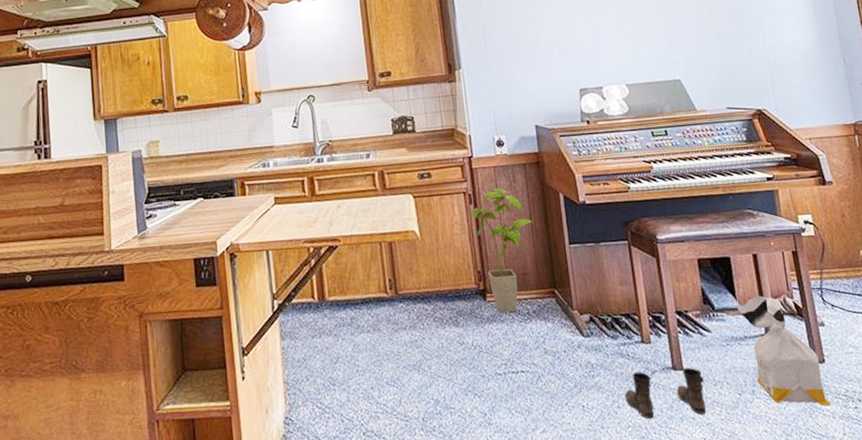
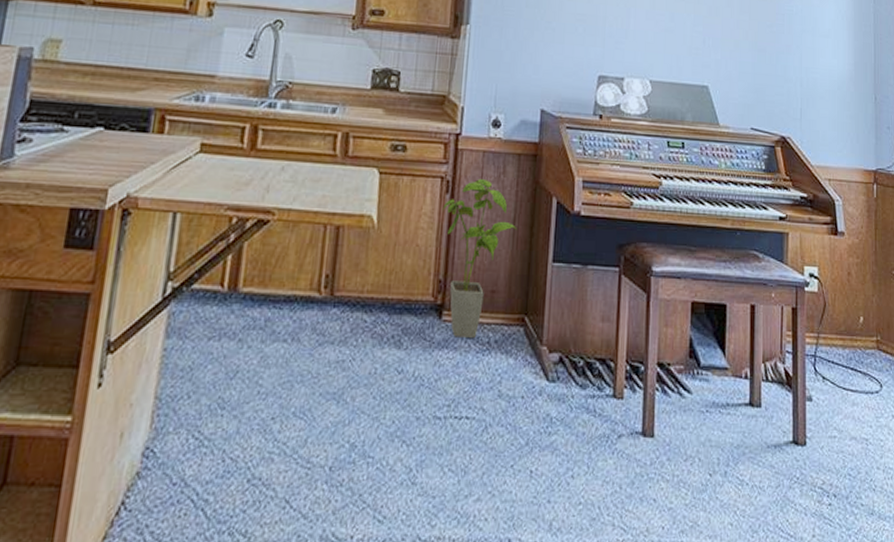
boots: present [624,367,706,419] -> none [582,434,674,496]
bag: present [735,295,831,406] -> none [723,354,804,499]

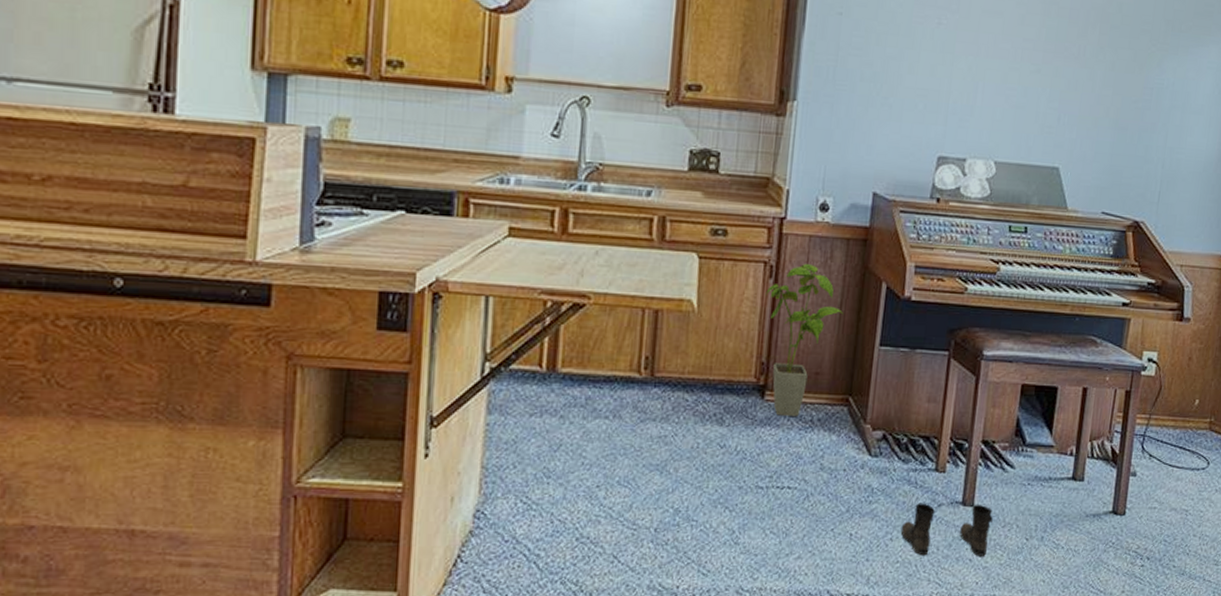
boots: none [582,434,674,496] -> present [900,503,993,556]

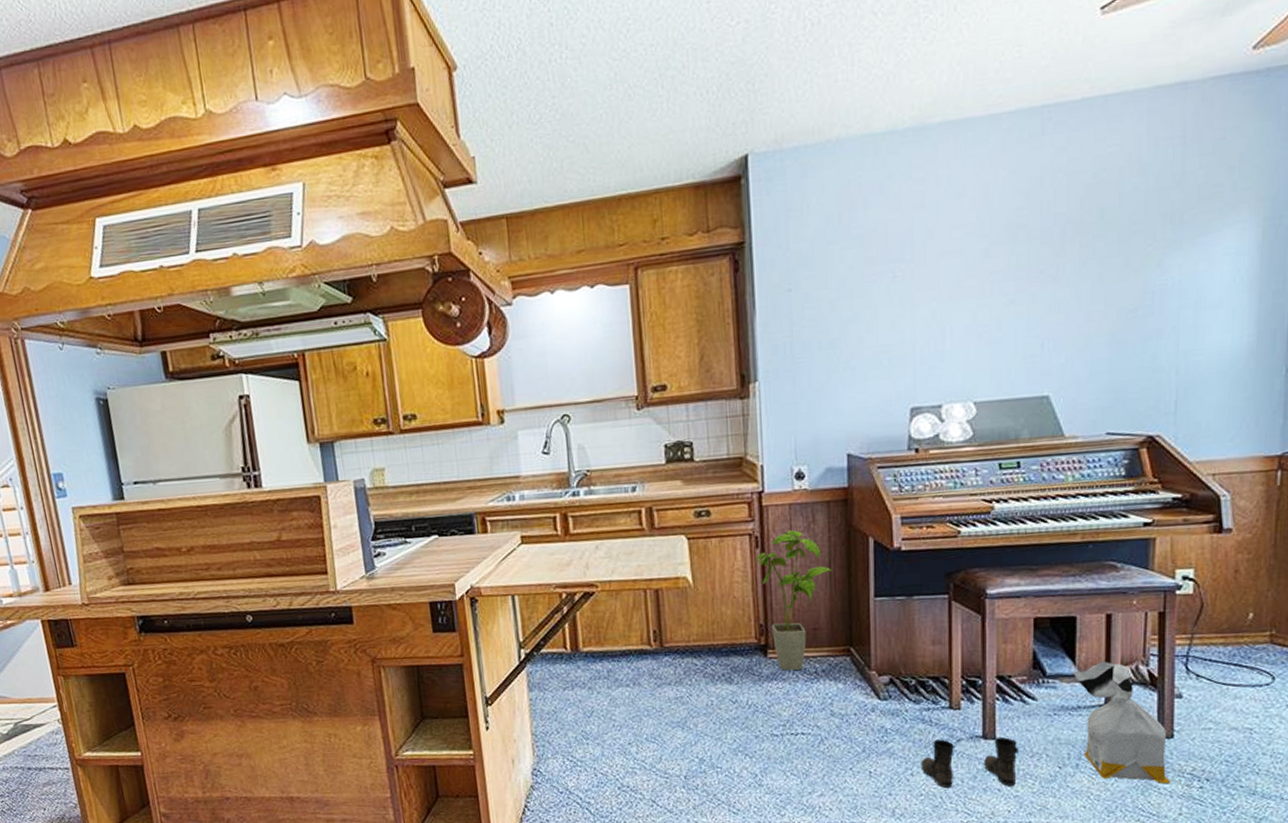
bag: none [1049,434,1120,561] -> present [1073,661,1170,784]

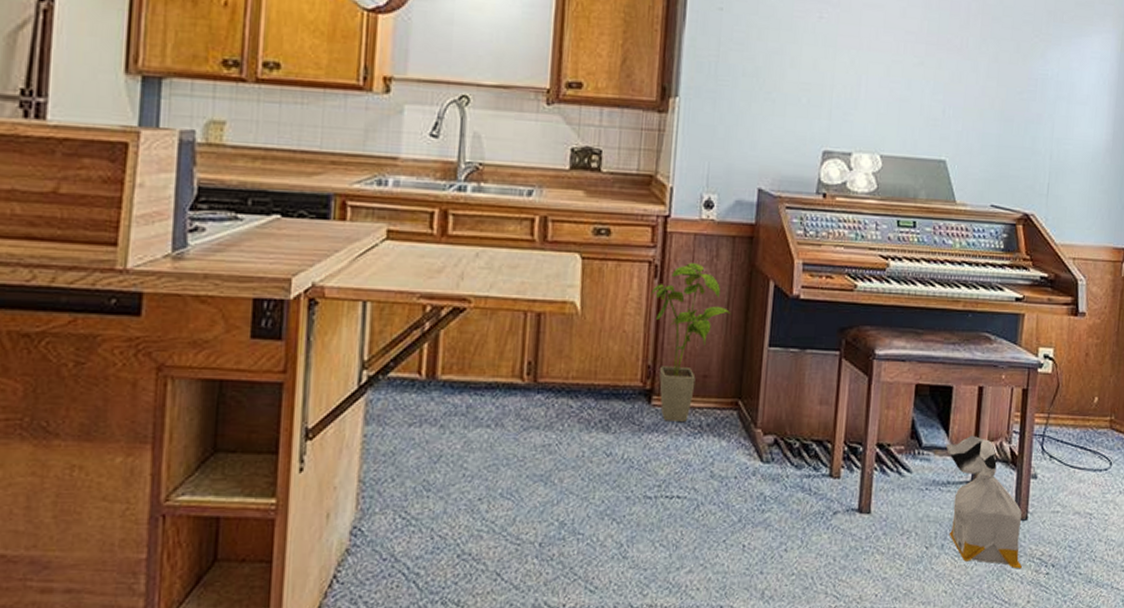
boots: present [920,736,1018,788] -> none [795,511,891,567]

